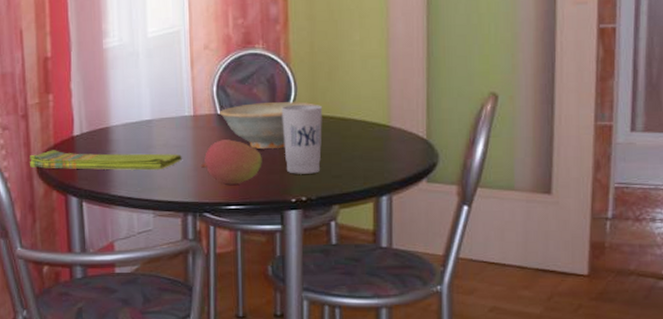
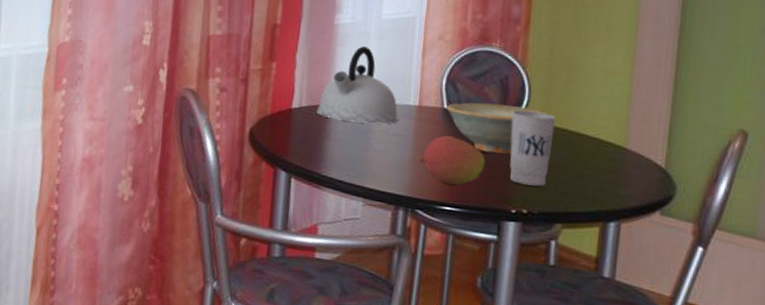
dish towel: present [30,150,182,171] -> none [243,119,401,158]
kettle: none [97,66,177,141] -> present [316,46,399,125]

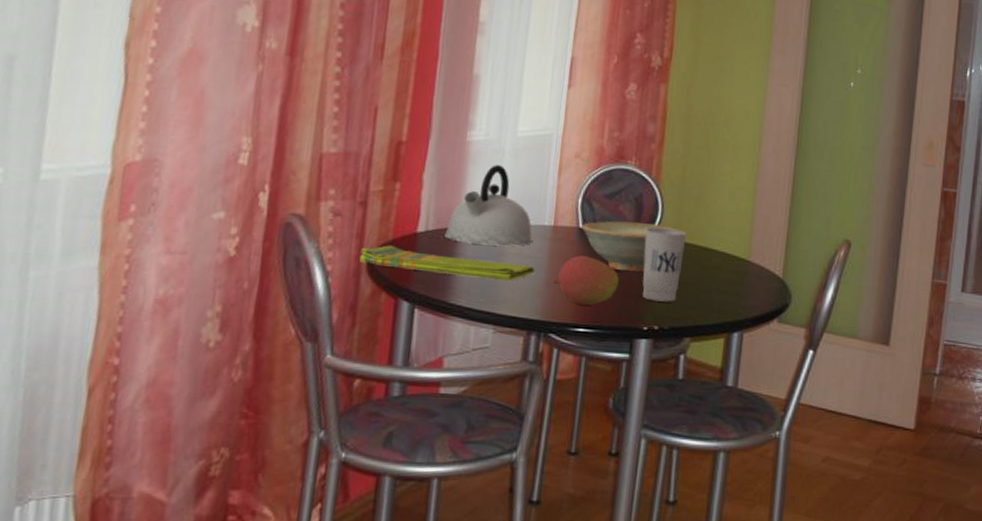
dish towel: none [243,119,401,158] -> present [359,245,534,281]

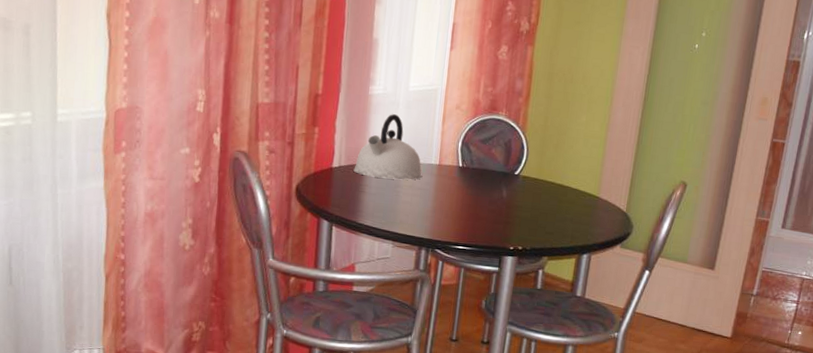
dish towel: present [359,245,534,281] -> none [290,177,424,208]
fruit: present [552,255,619,306] -> none [438,189,491,229]
dish: present [581,221,681,272] -> none [461,161,542,203]
cup: present [642,227,687,302] -> none [510,168,547,228]

